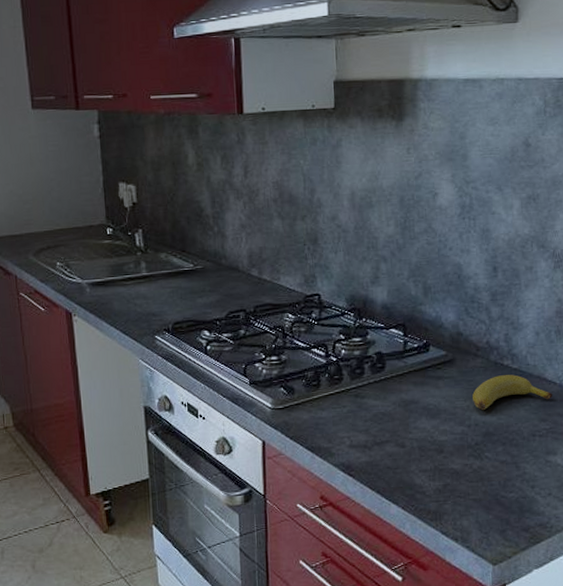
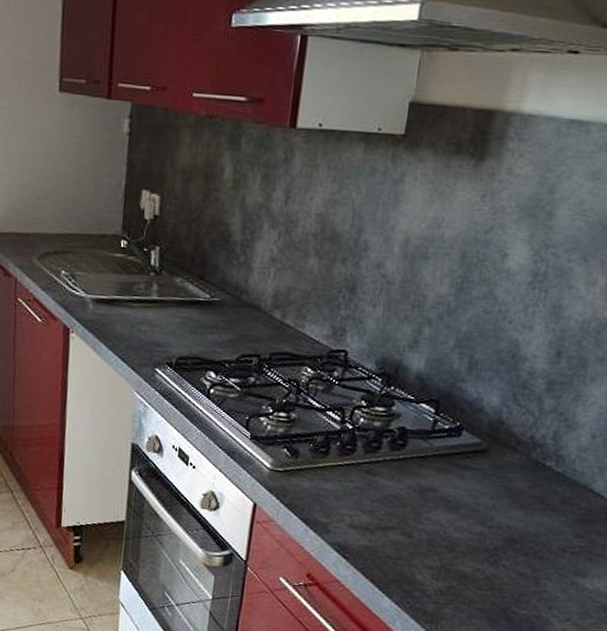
banana: present [472,374,553,411] -> none [501,476,598,515]

